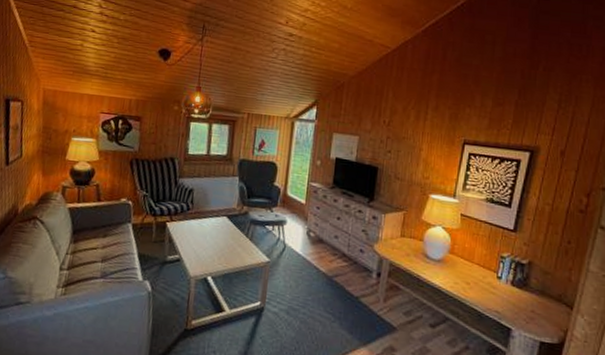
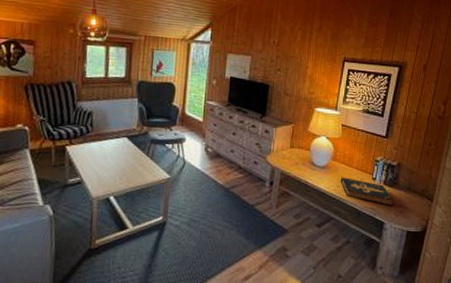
book: none [458,273,524,311] -> present [340,177,394,206]

